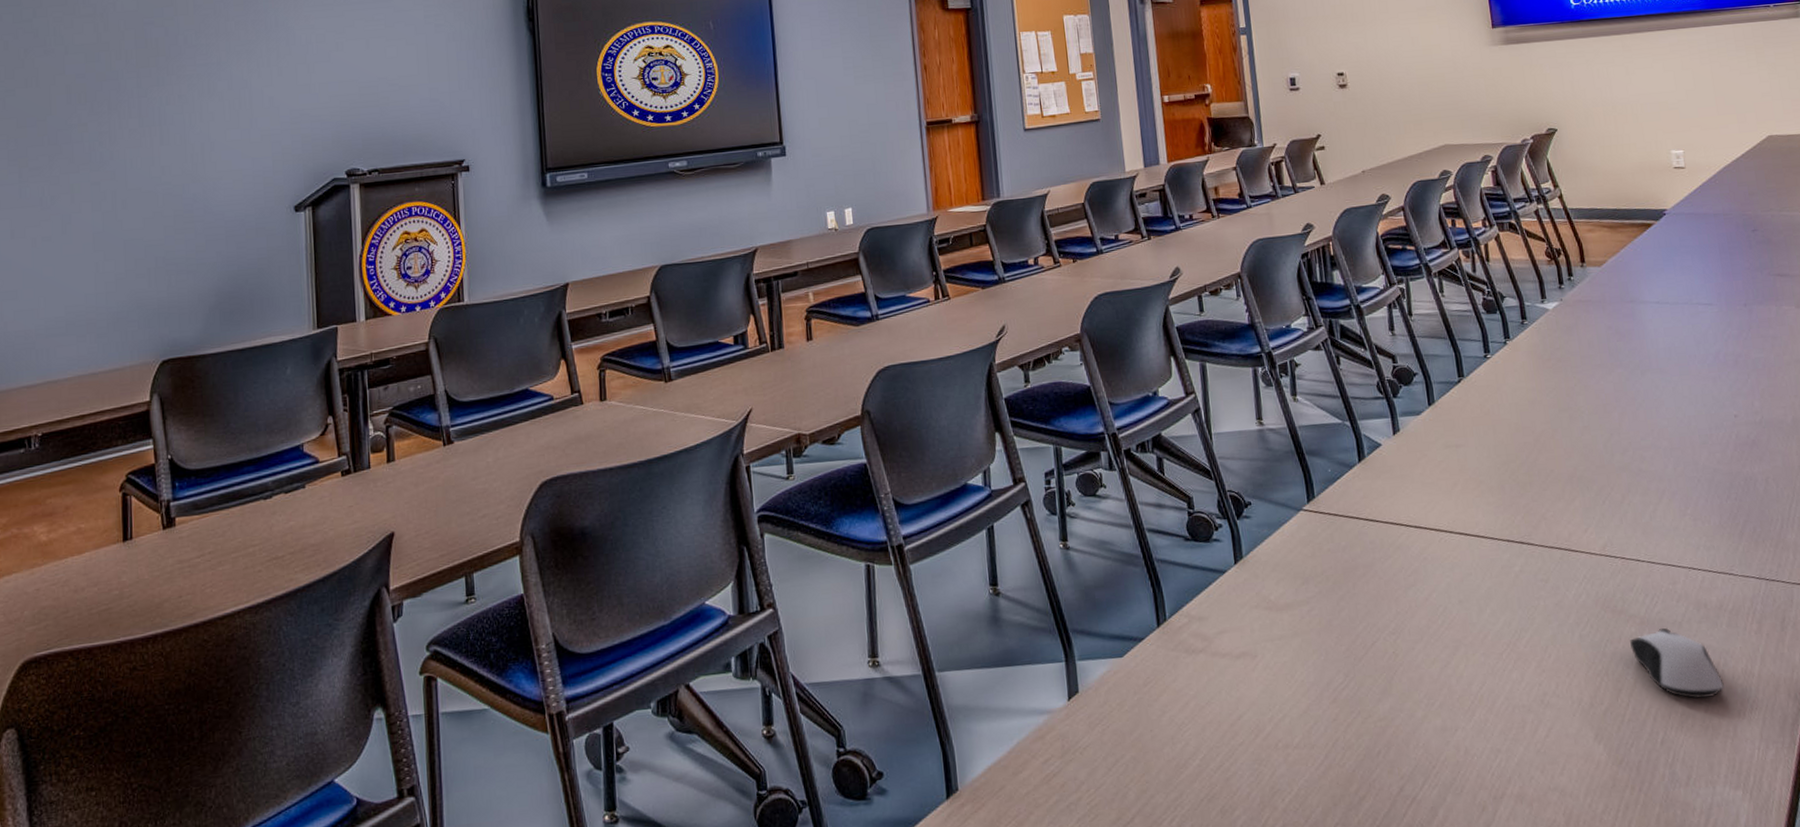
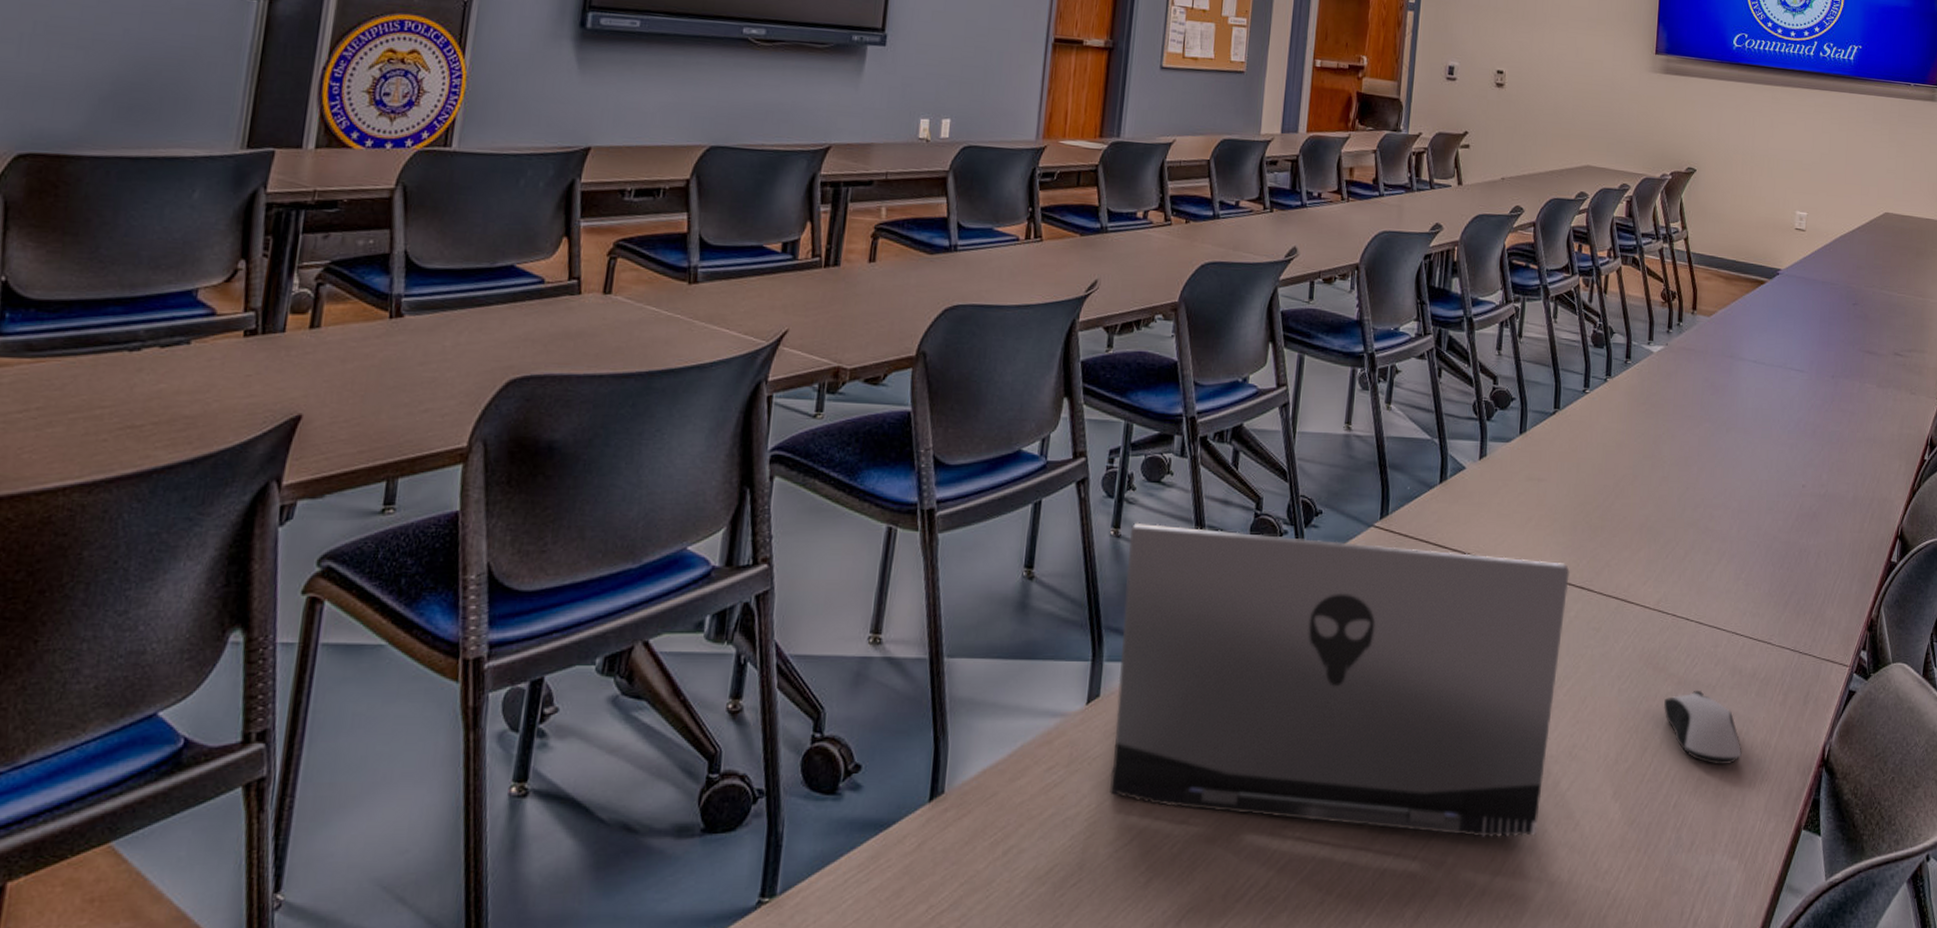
laptop computer: none [1078,521,1524,790] -> present [1110,522,1570,838]

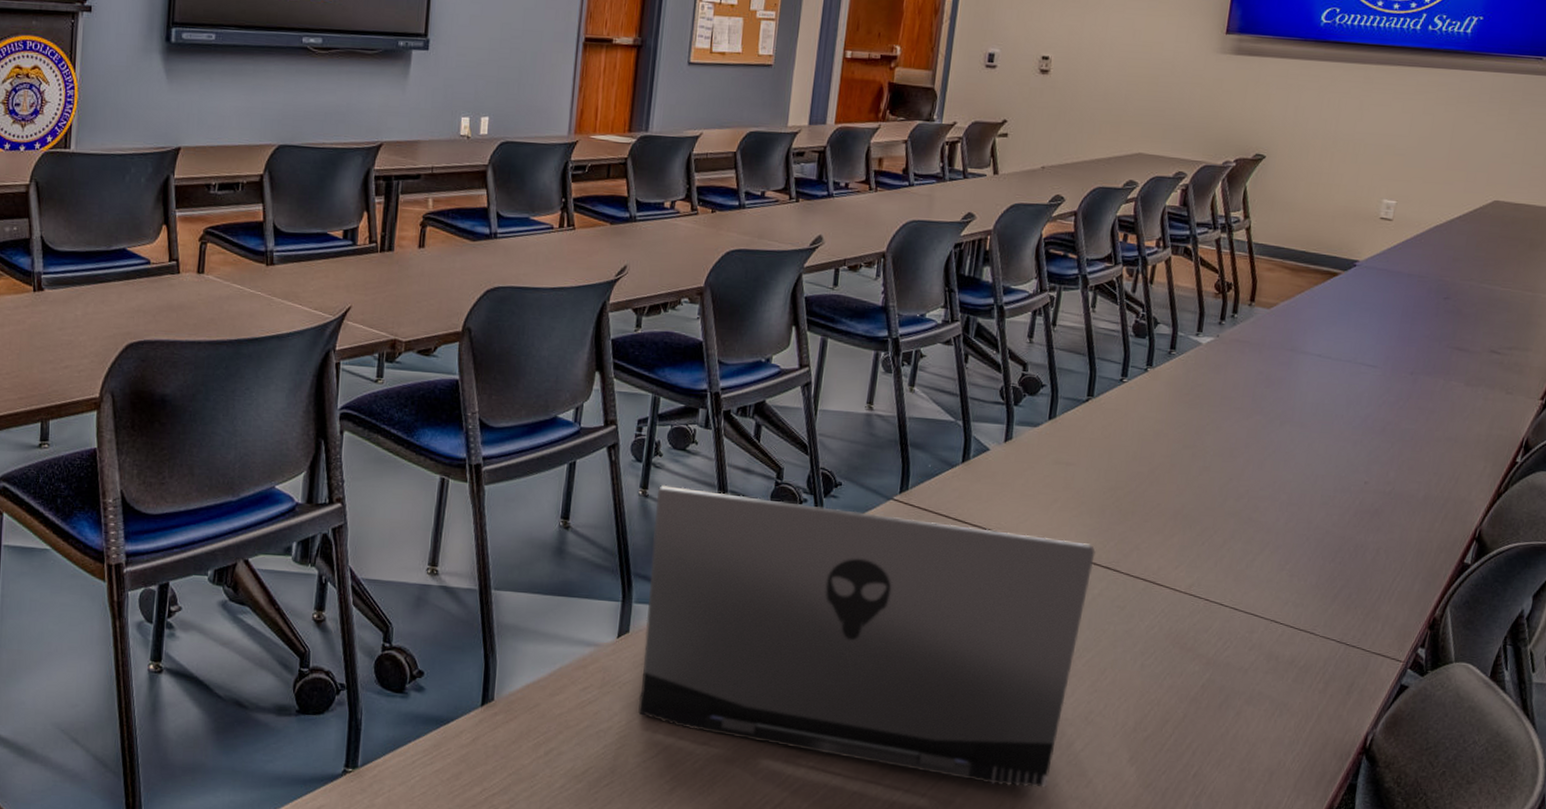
computer mouse: present [1664,690,1742,764] -> none [1189,671,1273,743]

